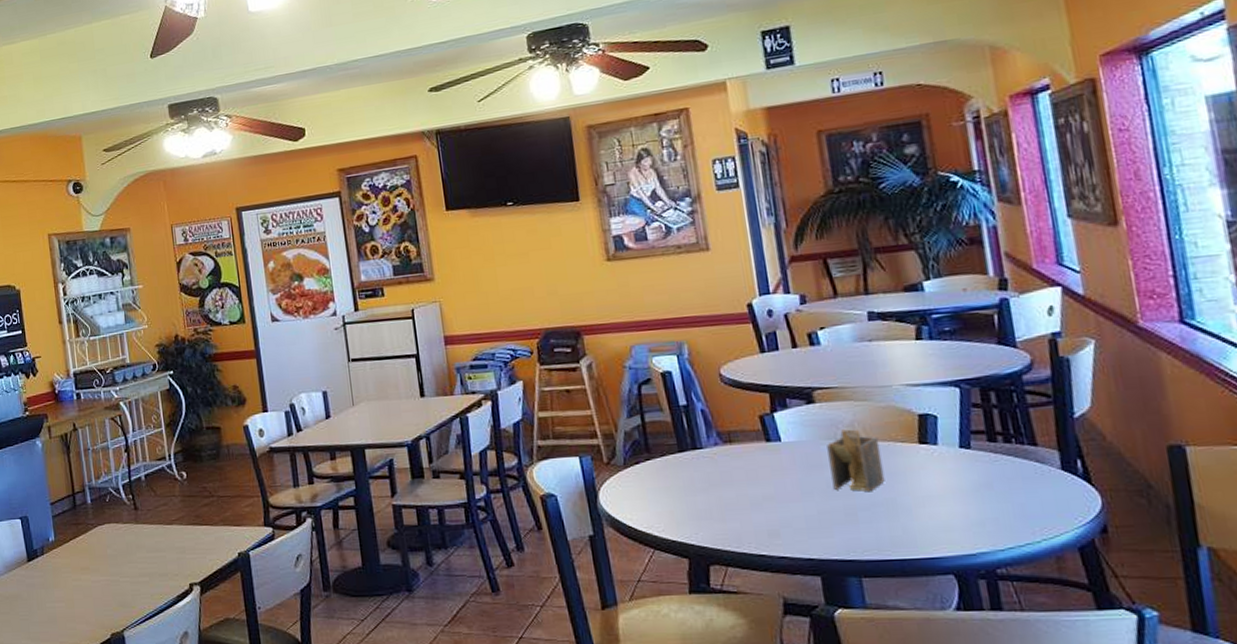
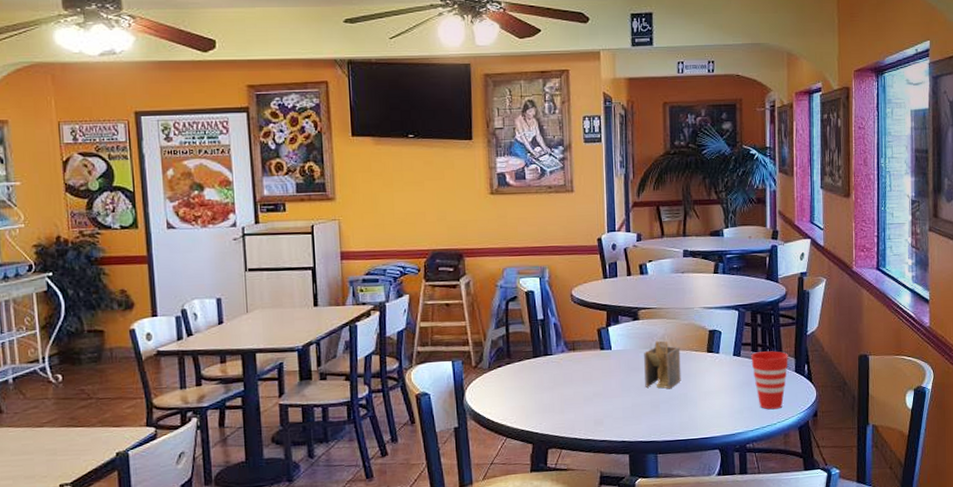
cup: none [987,440,1049,522] -> present [751,351,788,410]

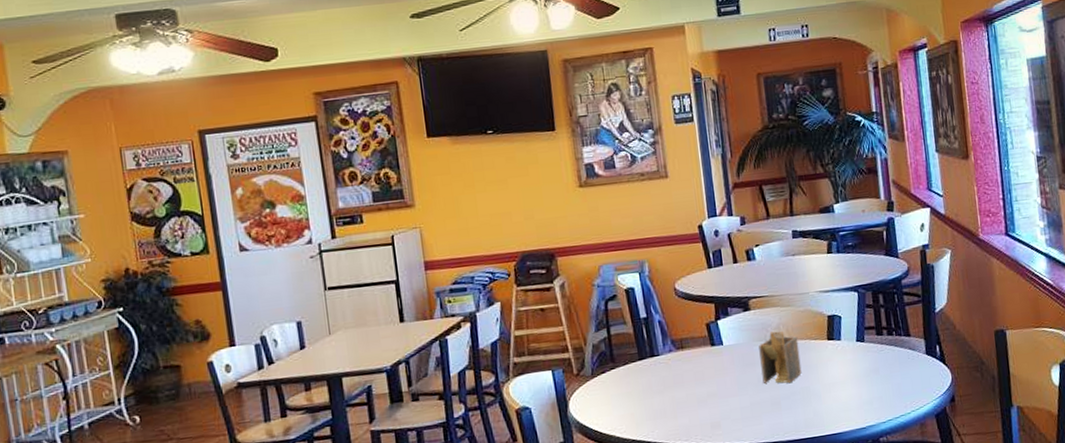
cup: present [751,351,788,410] -> none [876,333,918,398]

